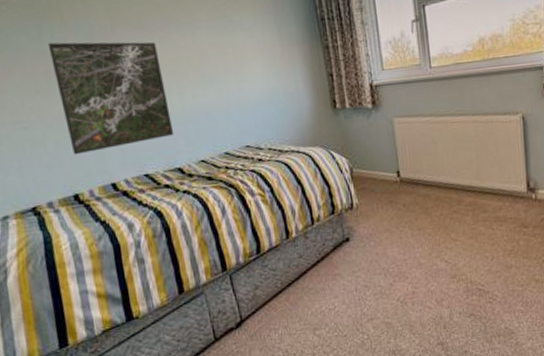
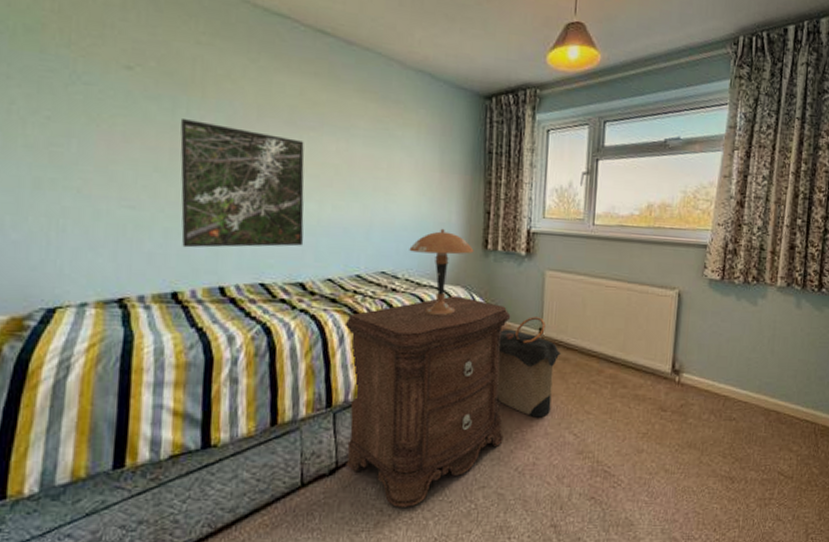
nightstand: none [223,155,382,347] -> present [344,296,511,507]
table lamp: none [266,97,325,177] -> present [409,228,474,316]
laundry hamper: none [361,161,422,252] -> present [496,317,562,418]

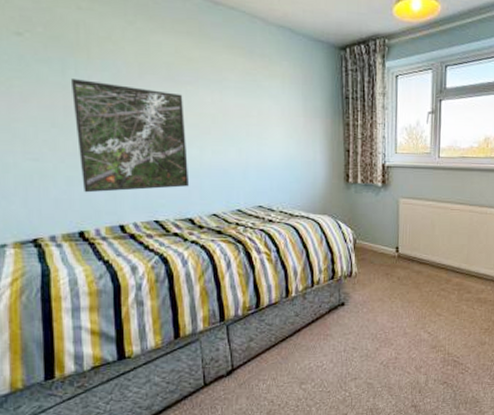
nightstand: present [344,296,511,507] -> none [230,223,372,398]
table lamp: present [409,228,474,316] -> none [281,166,337,241]
laundry hamper: present [496,317,562,418] -> none [362,238,416,321]

